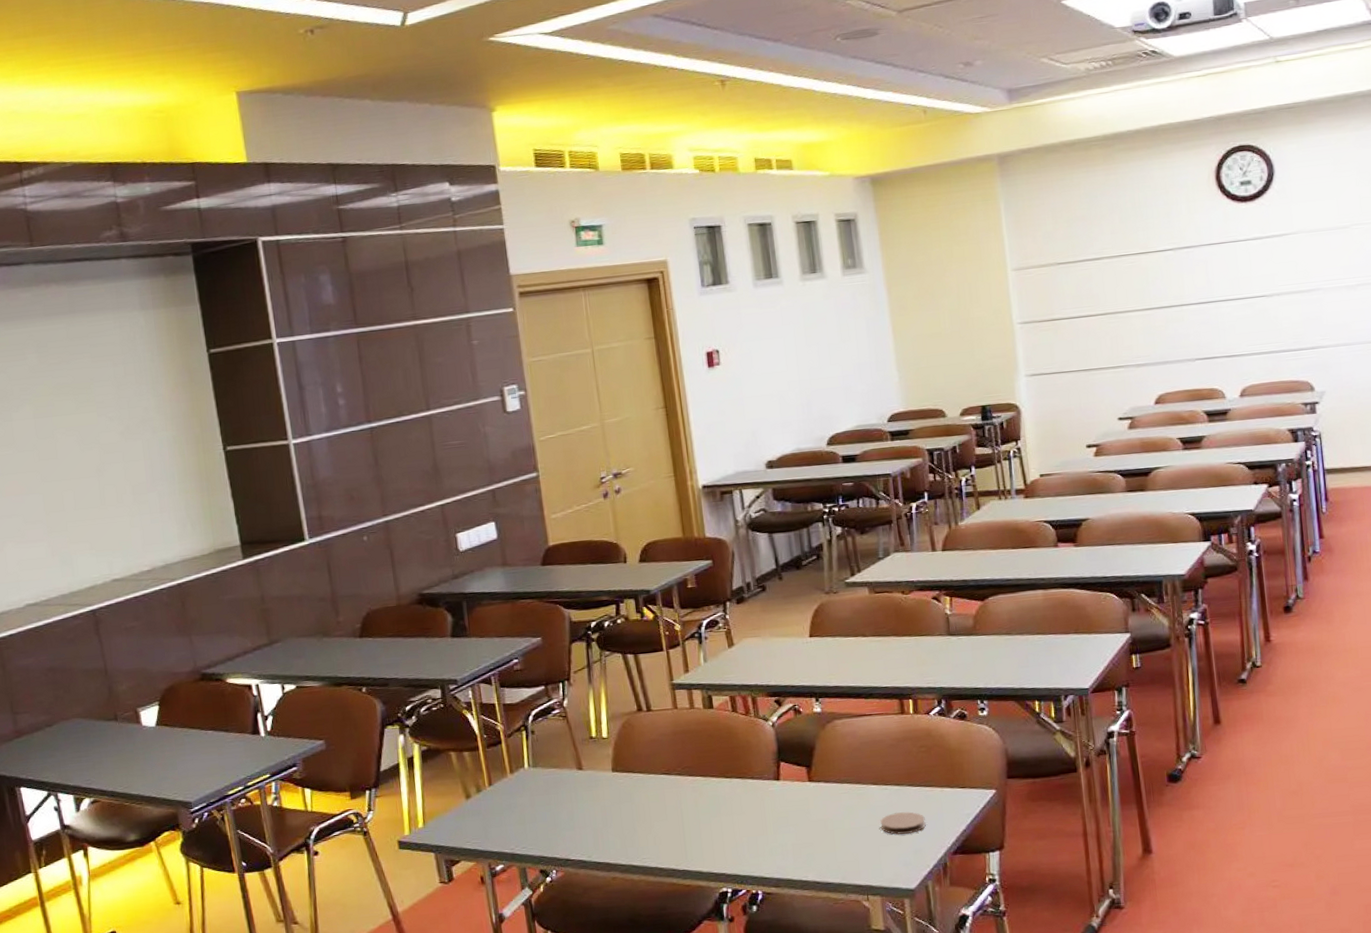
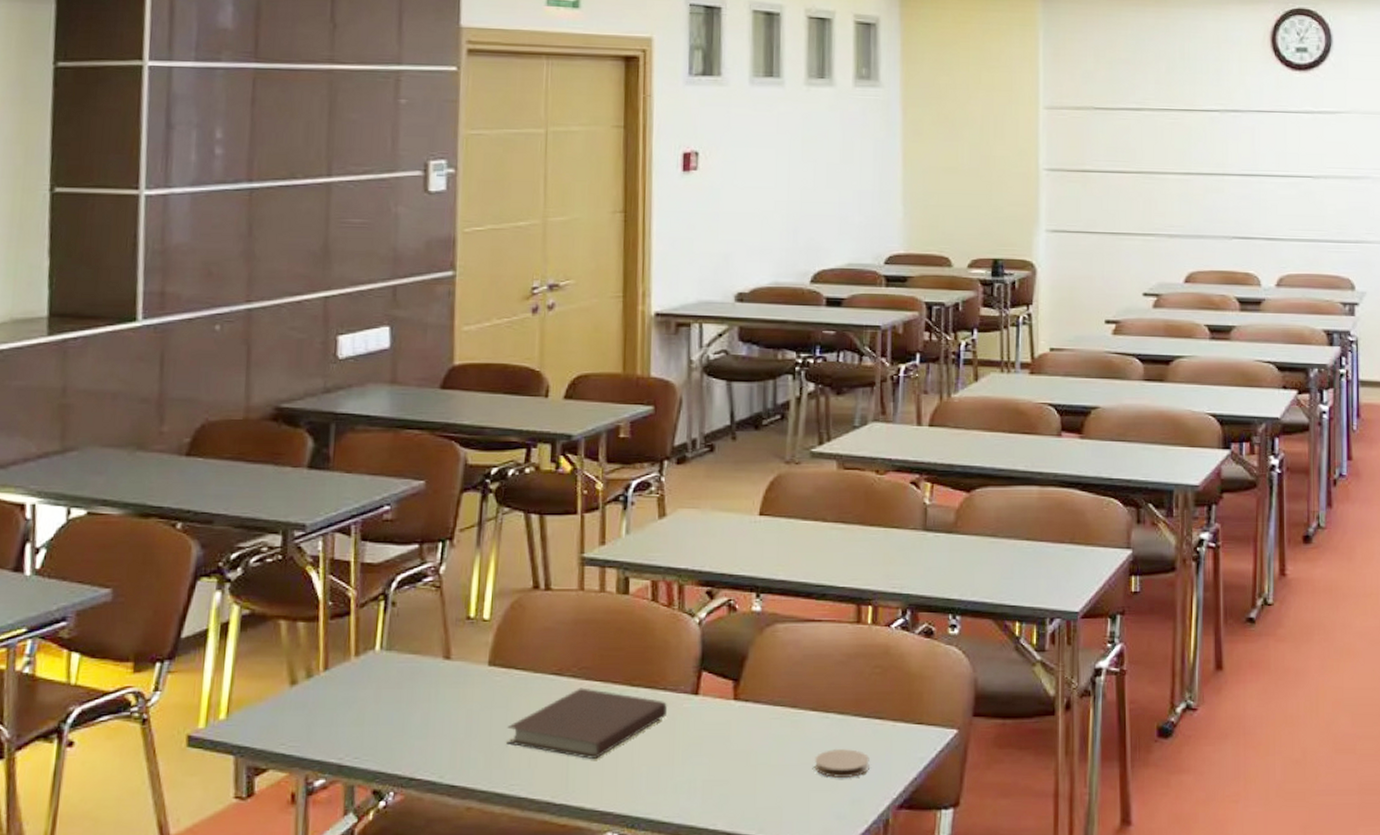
notebook: none [634,782,757,835] -> present [506,687,667,759]

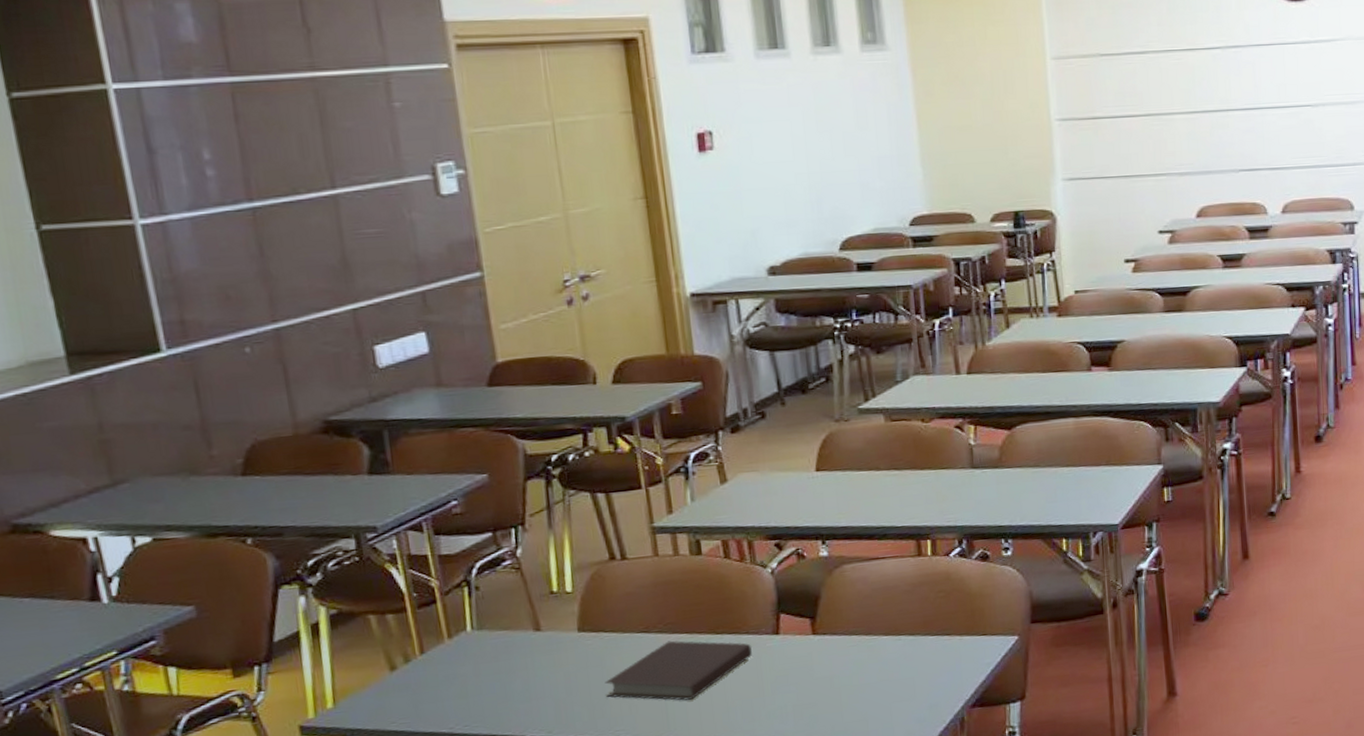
coaster: present [815,748,870,779] -> none [892,663,942,689]

